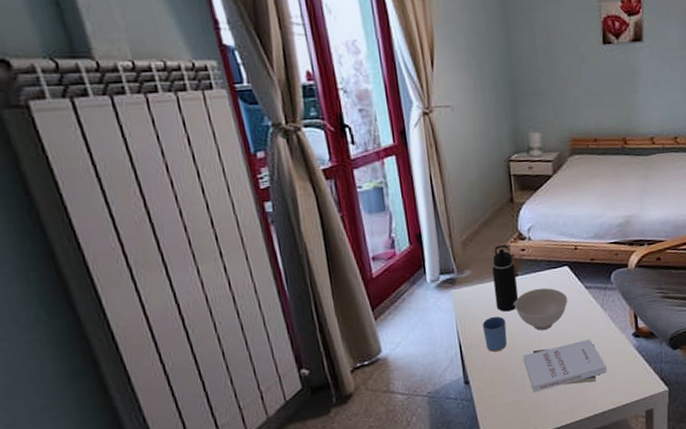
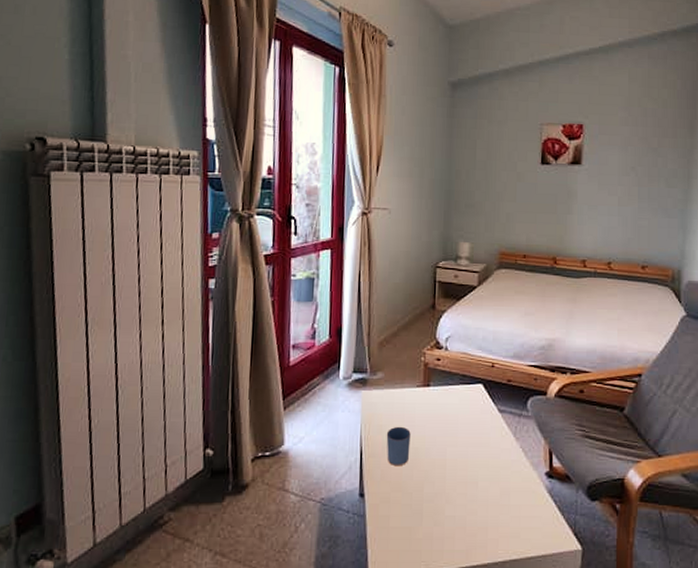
water bottle: present [492,245,518,312] -> none [403,352,428,423]
bowl: present [514,288,568,331] -> none [422,403,479,450]
books: present [522,339,607,392] -> none [423,470,513,523]

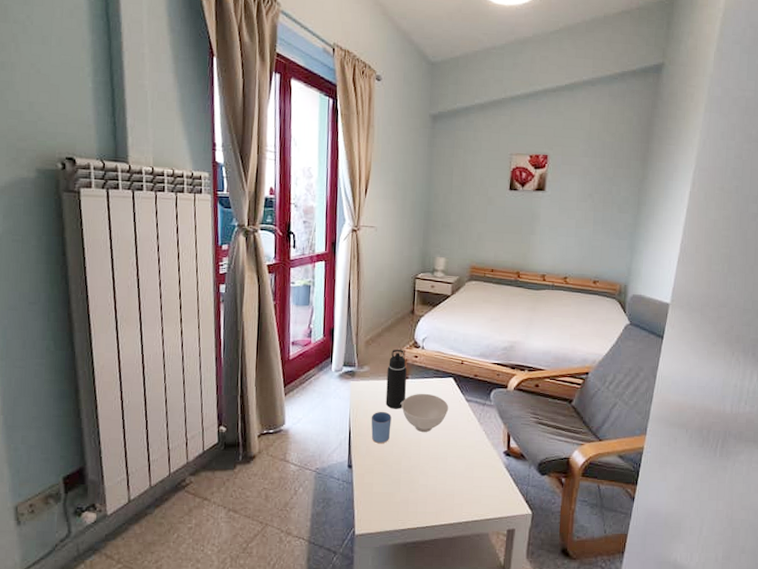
water bottle: none [403,352,428,423] -> present [385,350,407,409]
bowl: none [422,403,479,450] -> present [401,393,449,432]

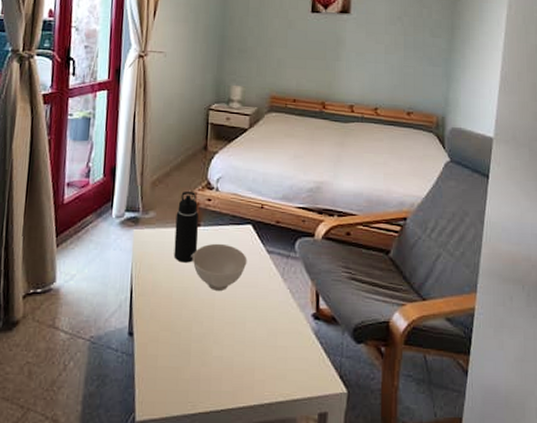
mug: present [371,411,392,444] -> none [156,265,181,306]

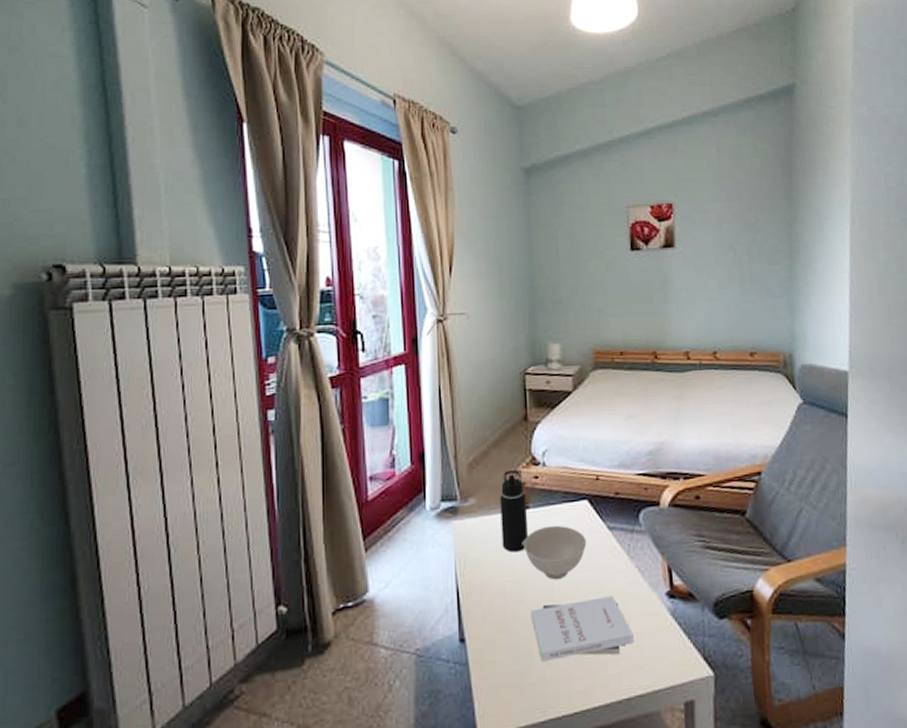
books: none [191,311,280,364] -> present [530,596,634,661]

